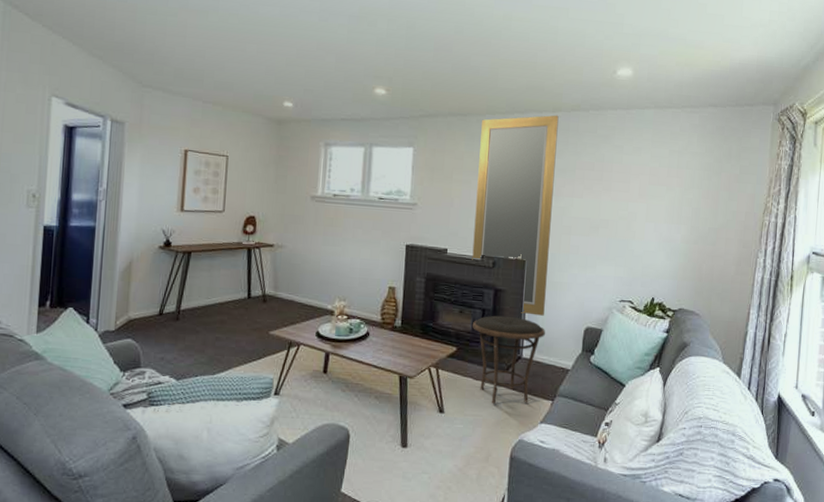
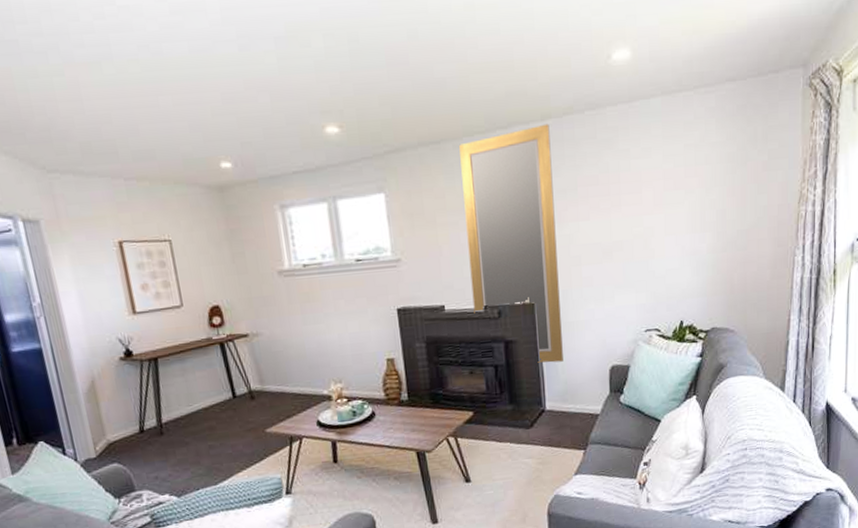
side table: present [472,315,545,404] -> none [485,368,567,464]

